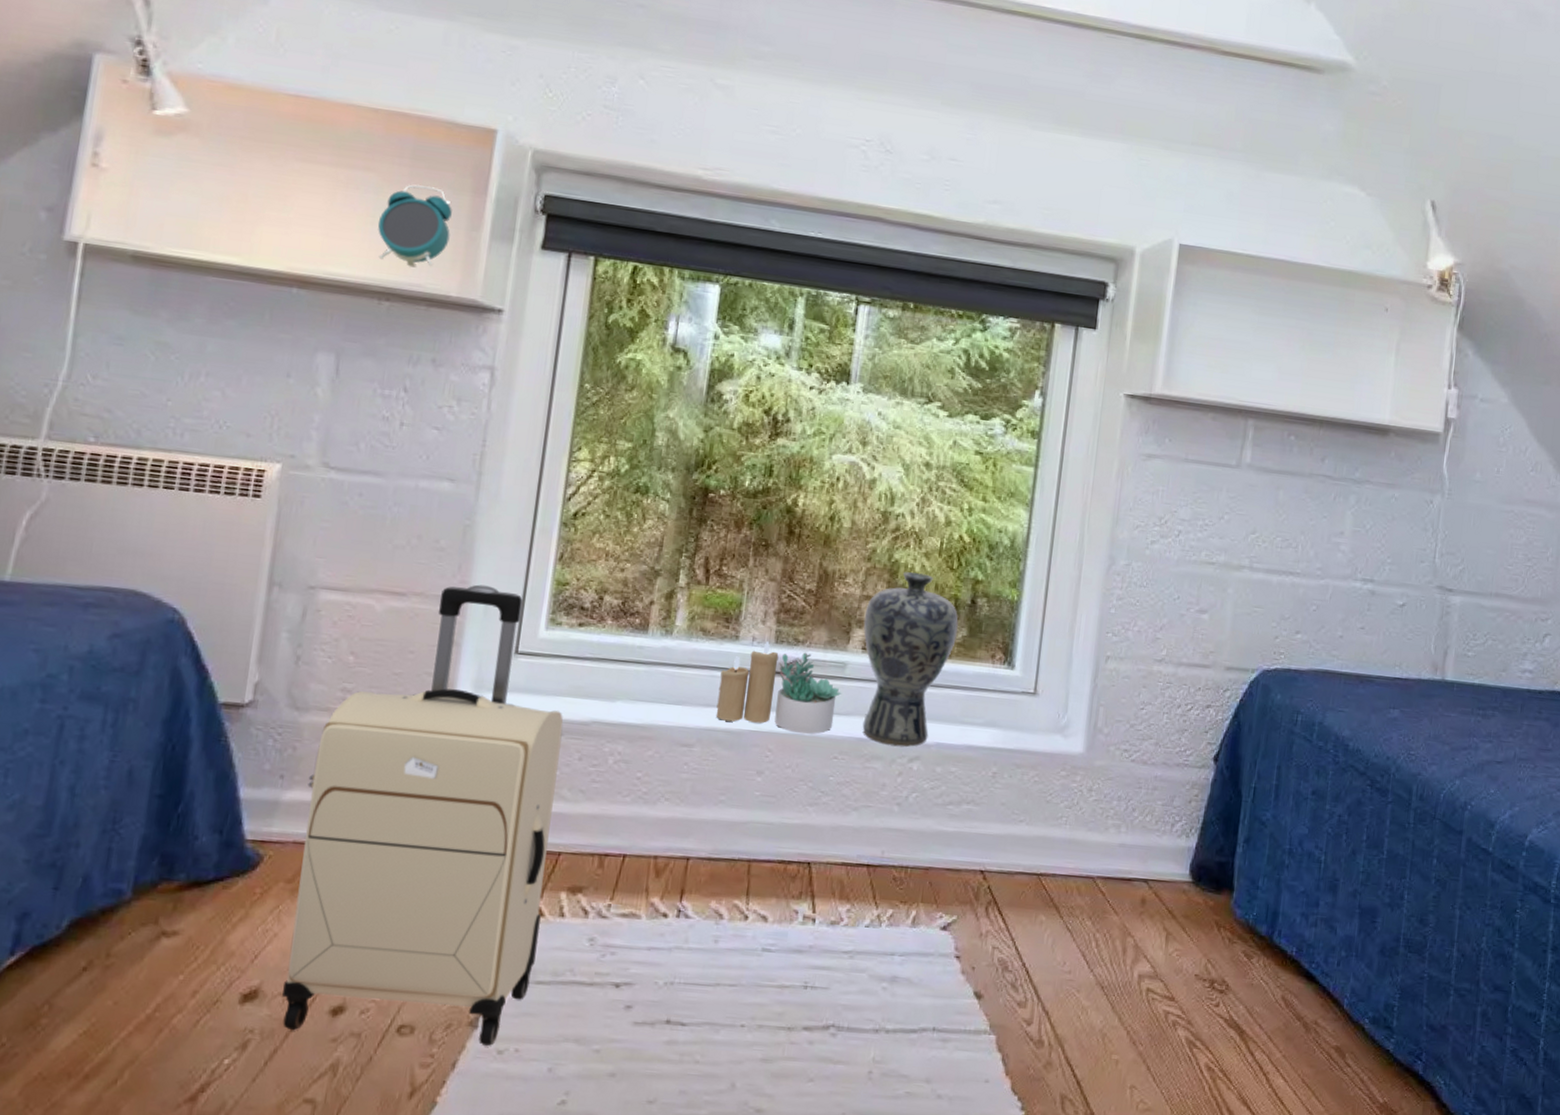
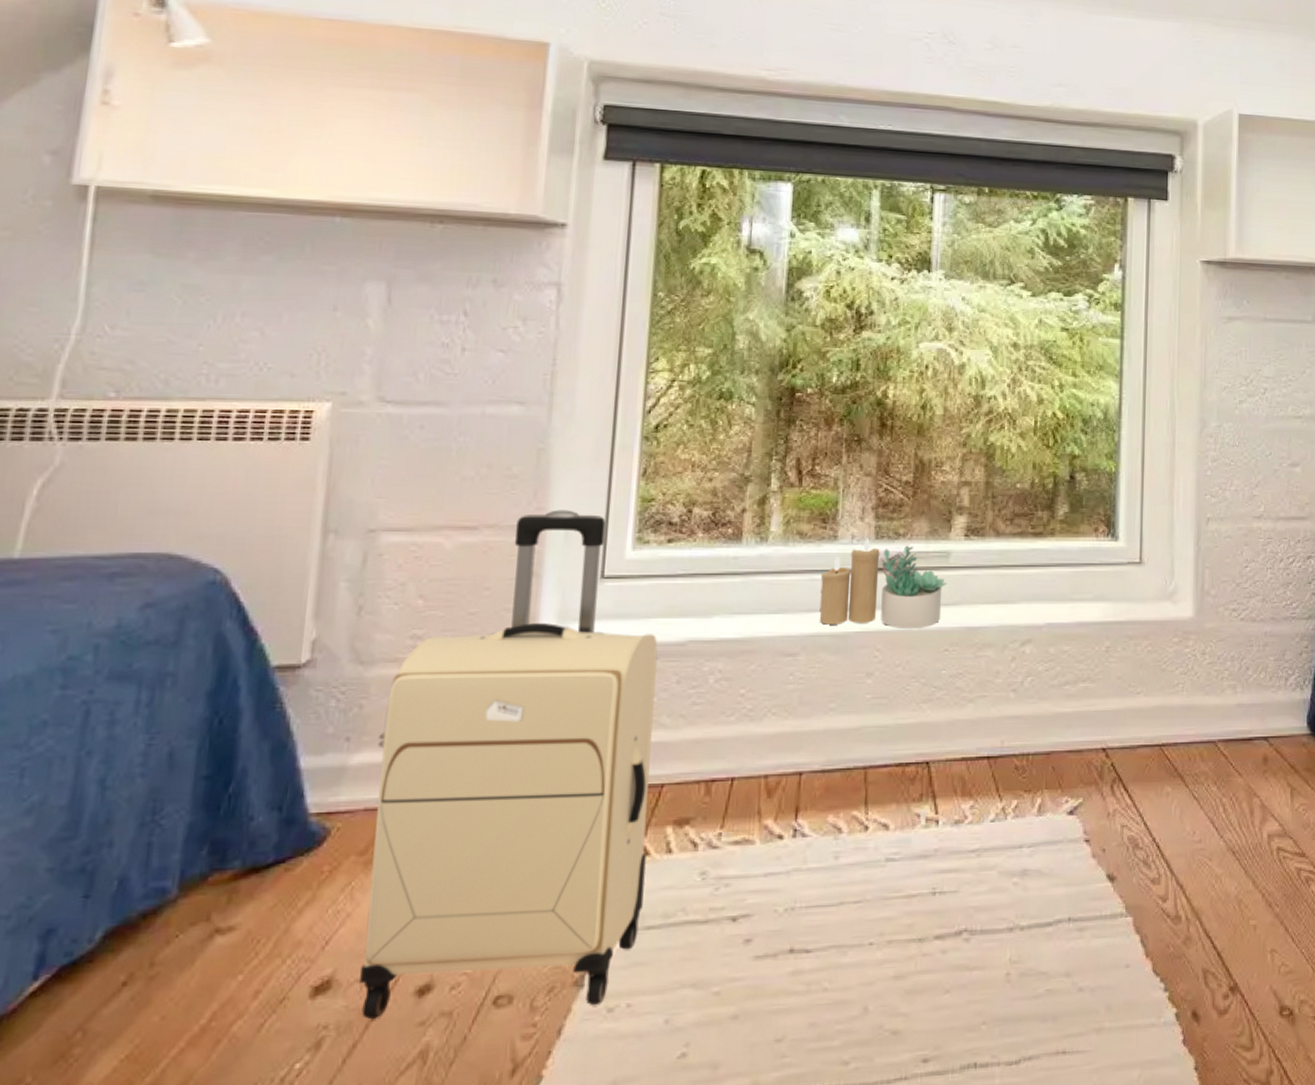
alarm clock: present [378,184,452,268] -> none [427,102,506,187]
vase: present [862,572,958,748] -> none [964,454,1059,632]

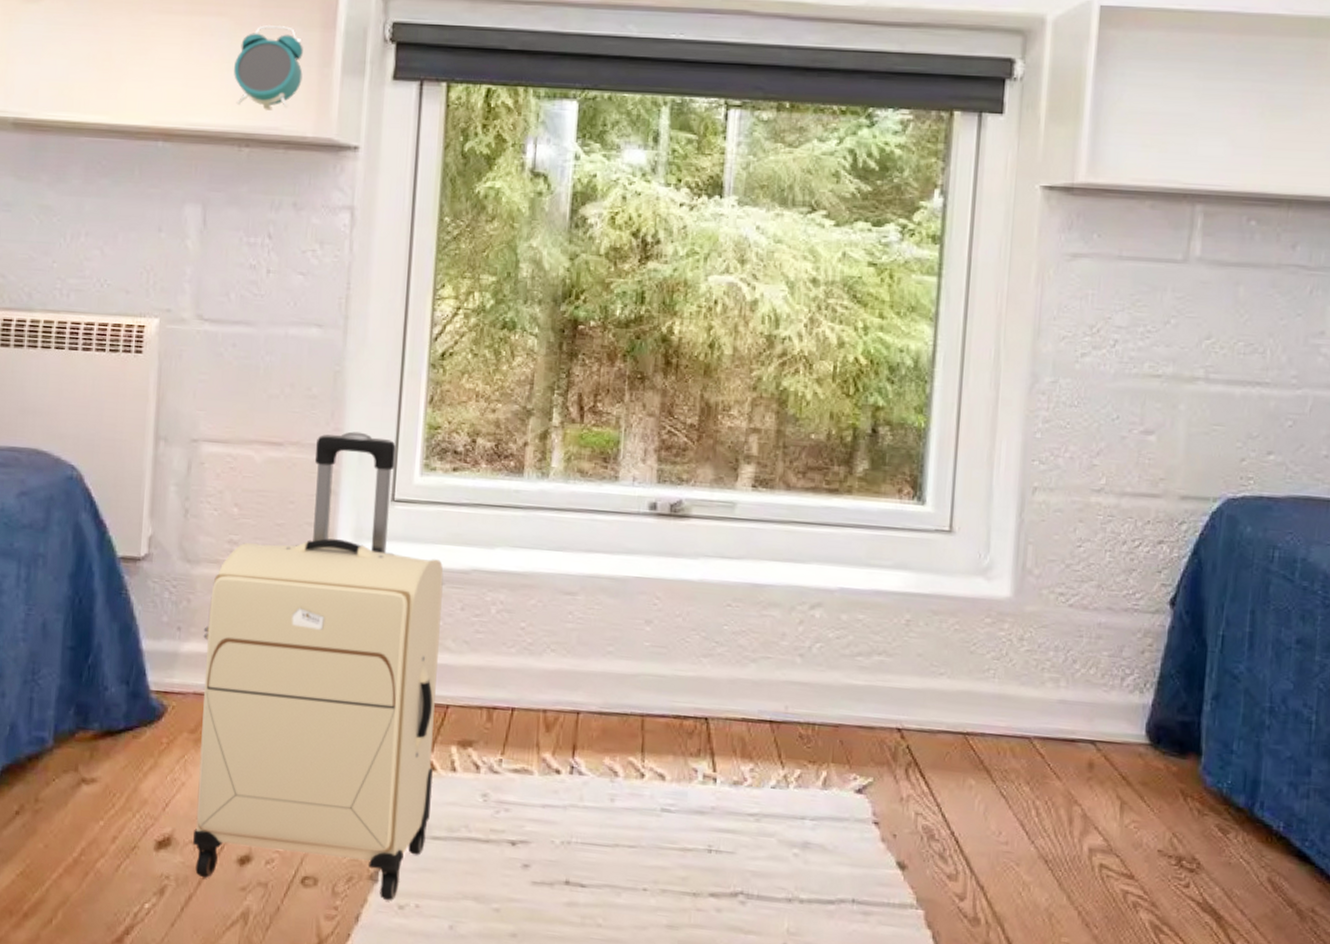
alarm clock: none [427,102,506,187] -> present [234,24,303,111]
candle: present [819,538,880,625] -> none [599,481,662,570]
succulent plant: present [881,545,948,630] -> none [661,492,733,581]

